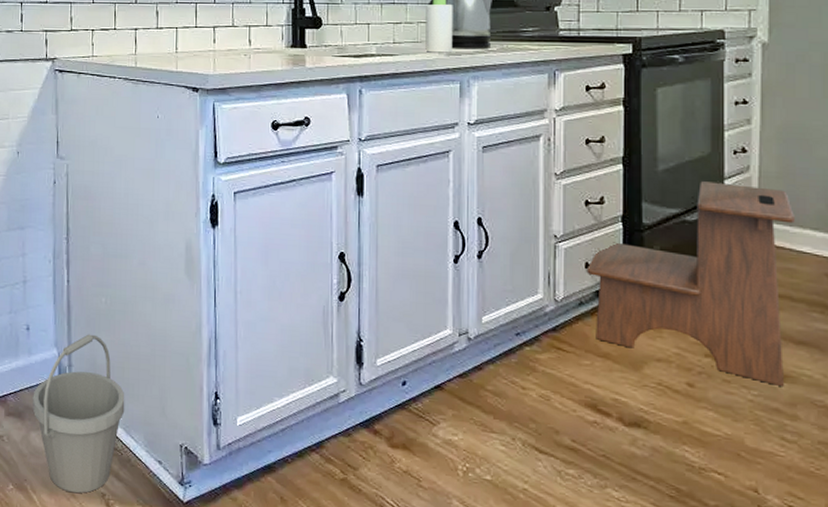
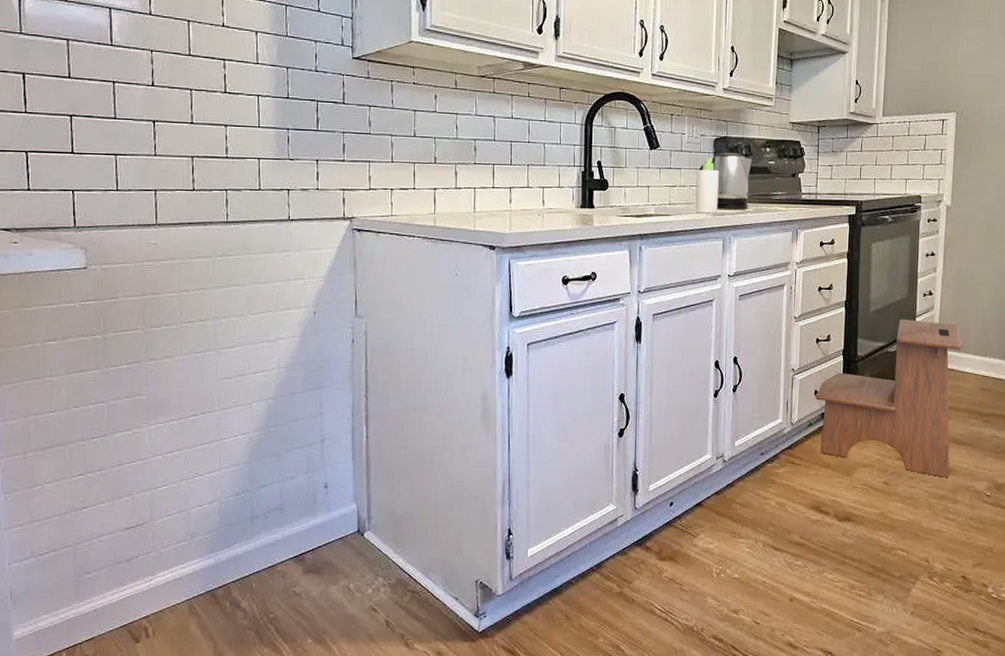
bucket: present [32,334,125,493] -> none [331,486,424,638]

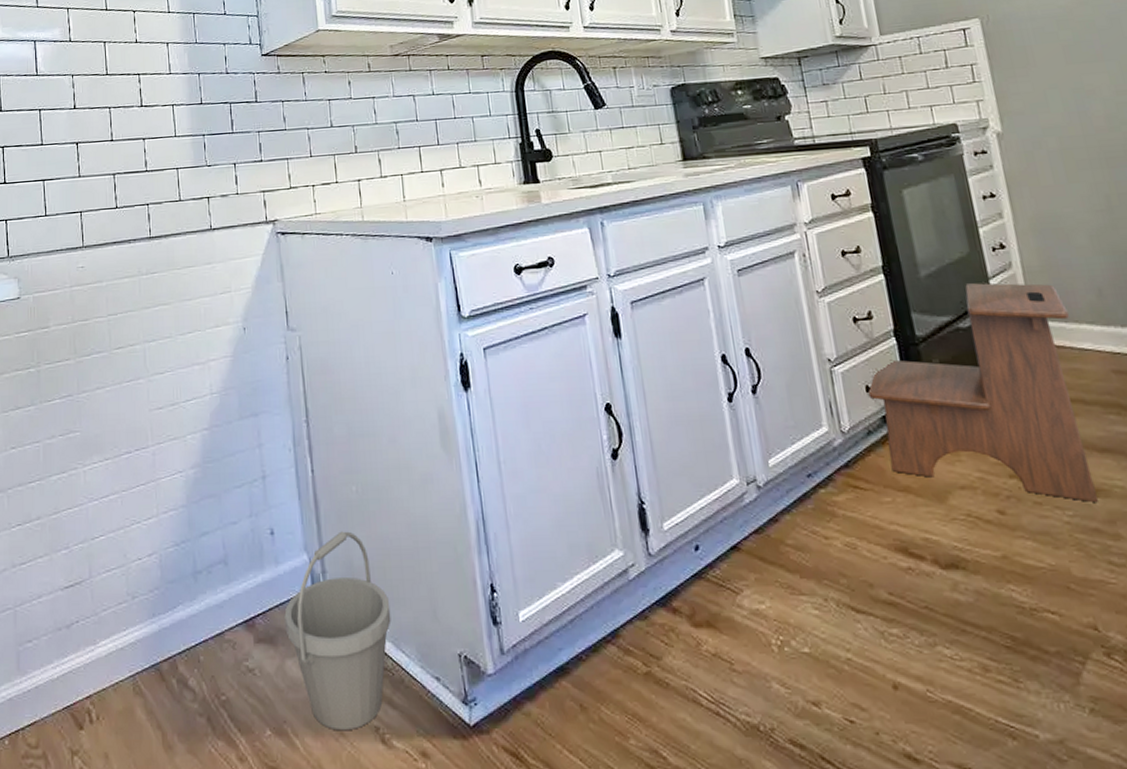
bucket: none [331,486,424,638] -> present [284,531,392,731]
bottle: present [696,153,719,213] -> none [655,105,690,176]
kettle: present [699,153,752,211] -> none [658,101,729,169]

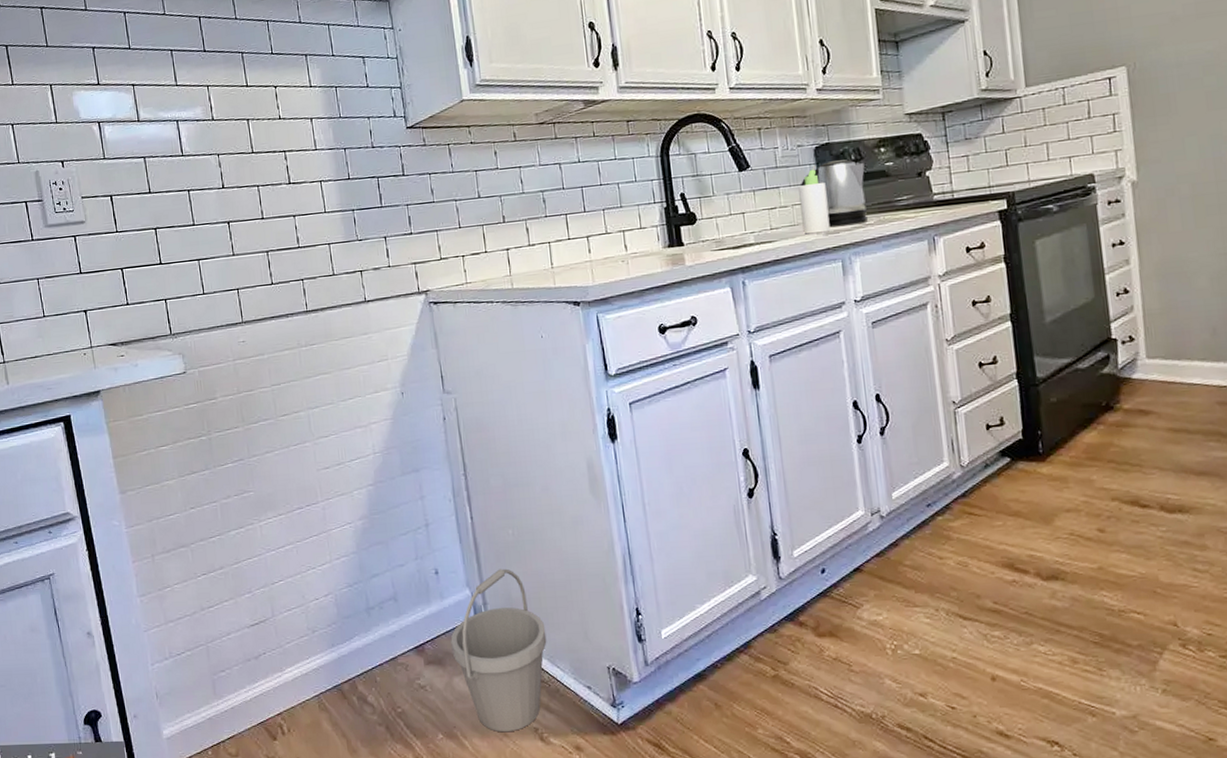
bottle: none [655,105,690,176] -> present [798,165,831,235]
kettle: none [658,101,729,169] -> present [801,159,869,228]
step stool: present [868,283,1098,503] -> none [988,325,1190,520]

